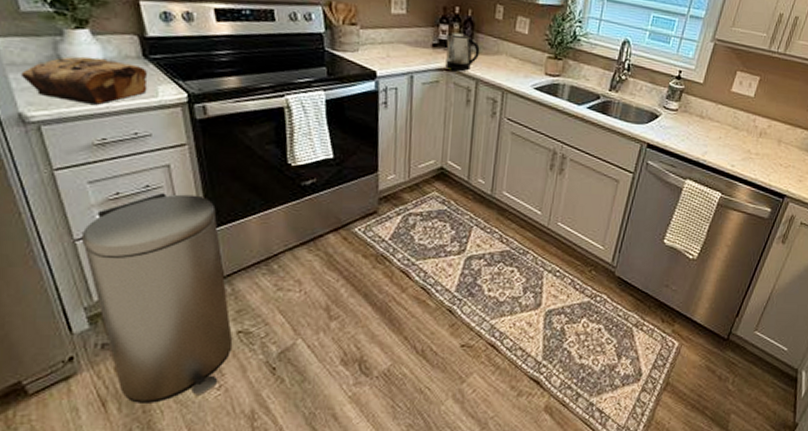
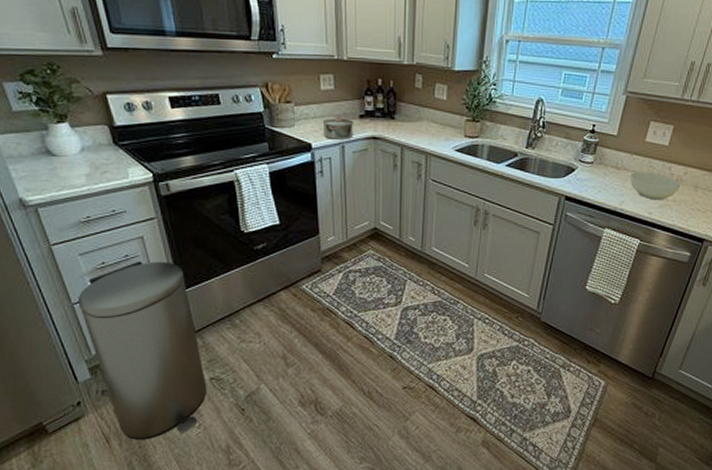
bread loaf: present [20,56,148,105] -> none [18,146,120,188]
cooking pot: none [390,43,426,70] -> present [322,116,354,140]
kettle: present [445,33,480,71] -> none [371,103,403,138]
bowl: none [714,121,765,153] -> present [630,171,681,200]

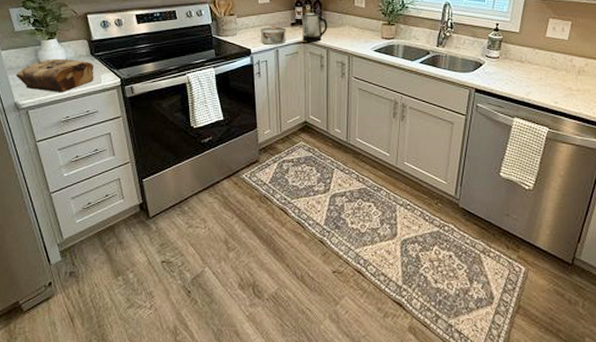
bread loaf: none [18,146,120,188] -> present [16,58,94,92]
pedal bin: present [77,261,207,440] -> none [54,155,159,320]
kettle: none [371,103,403,138] -> present [301,13,328,42]
bowl: present [630,171,681,200] -> none [535,64,584,90]

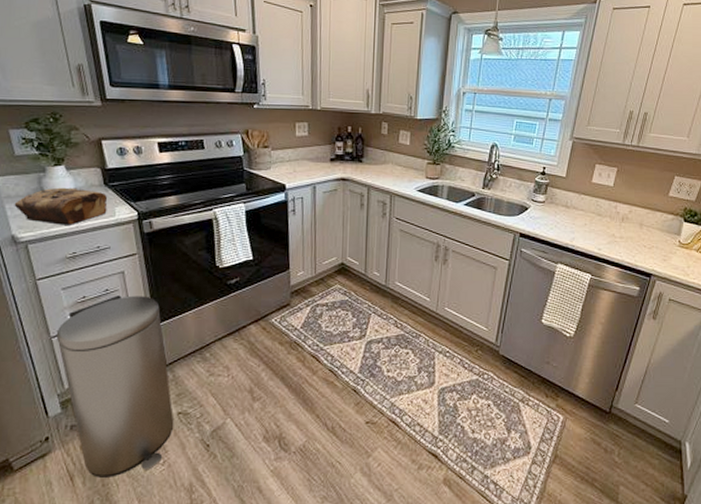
pedal bin: none [54,155,159,320] -> present [56,295,174,478]
cooking pot: present [260,25,286,45] -> none [296,160,325,181]
kettle: present [301,13,328,42] -> none [341,148,370,179]

